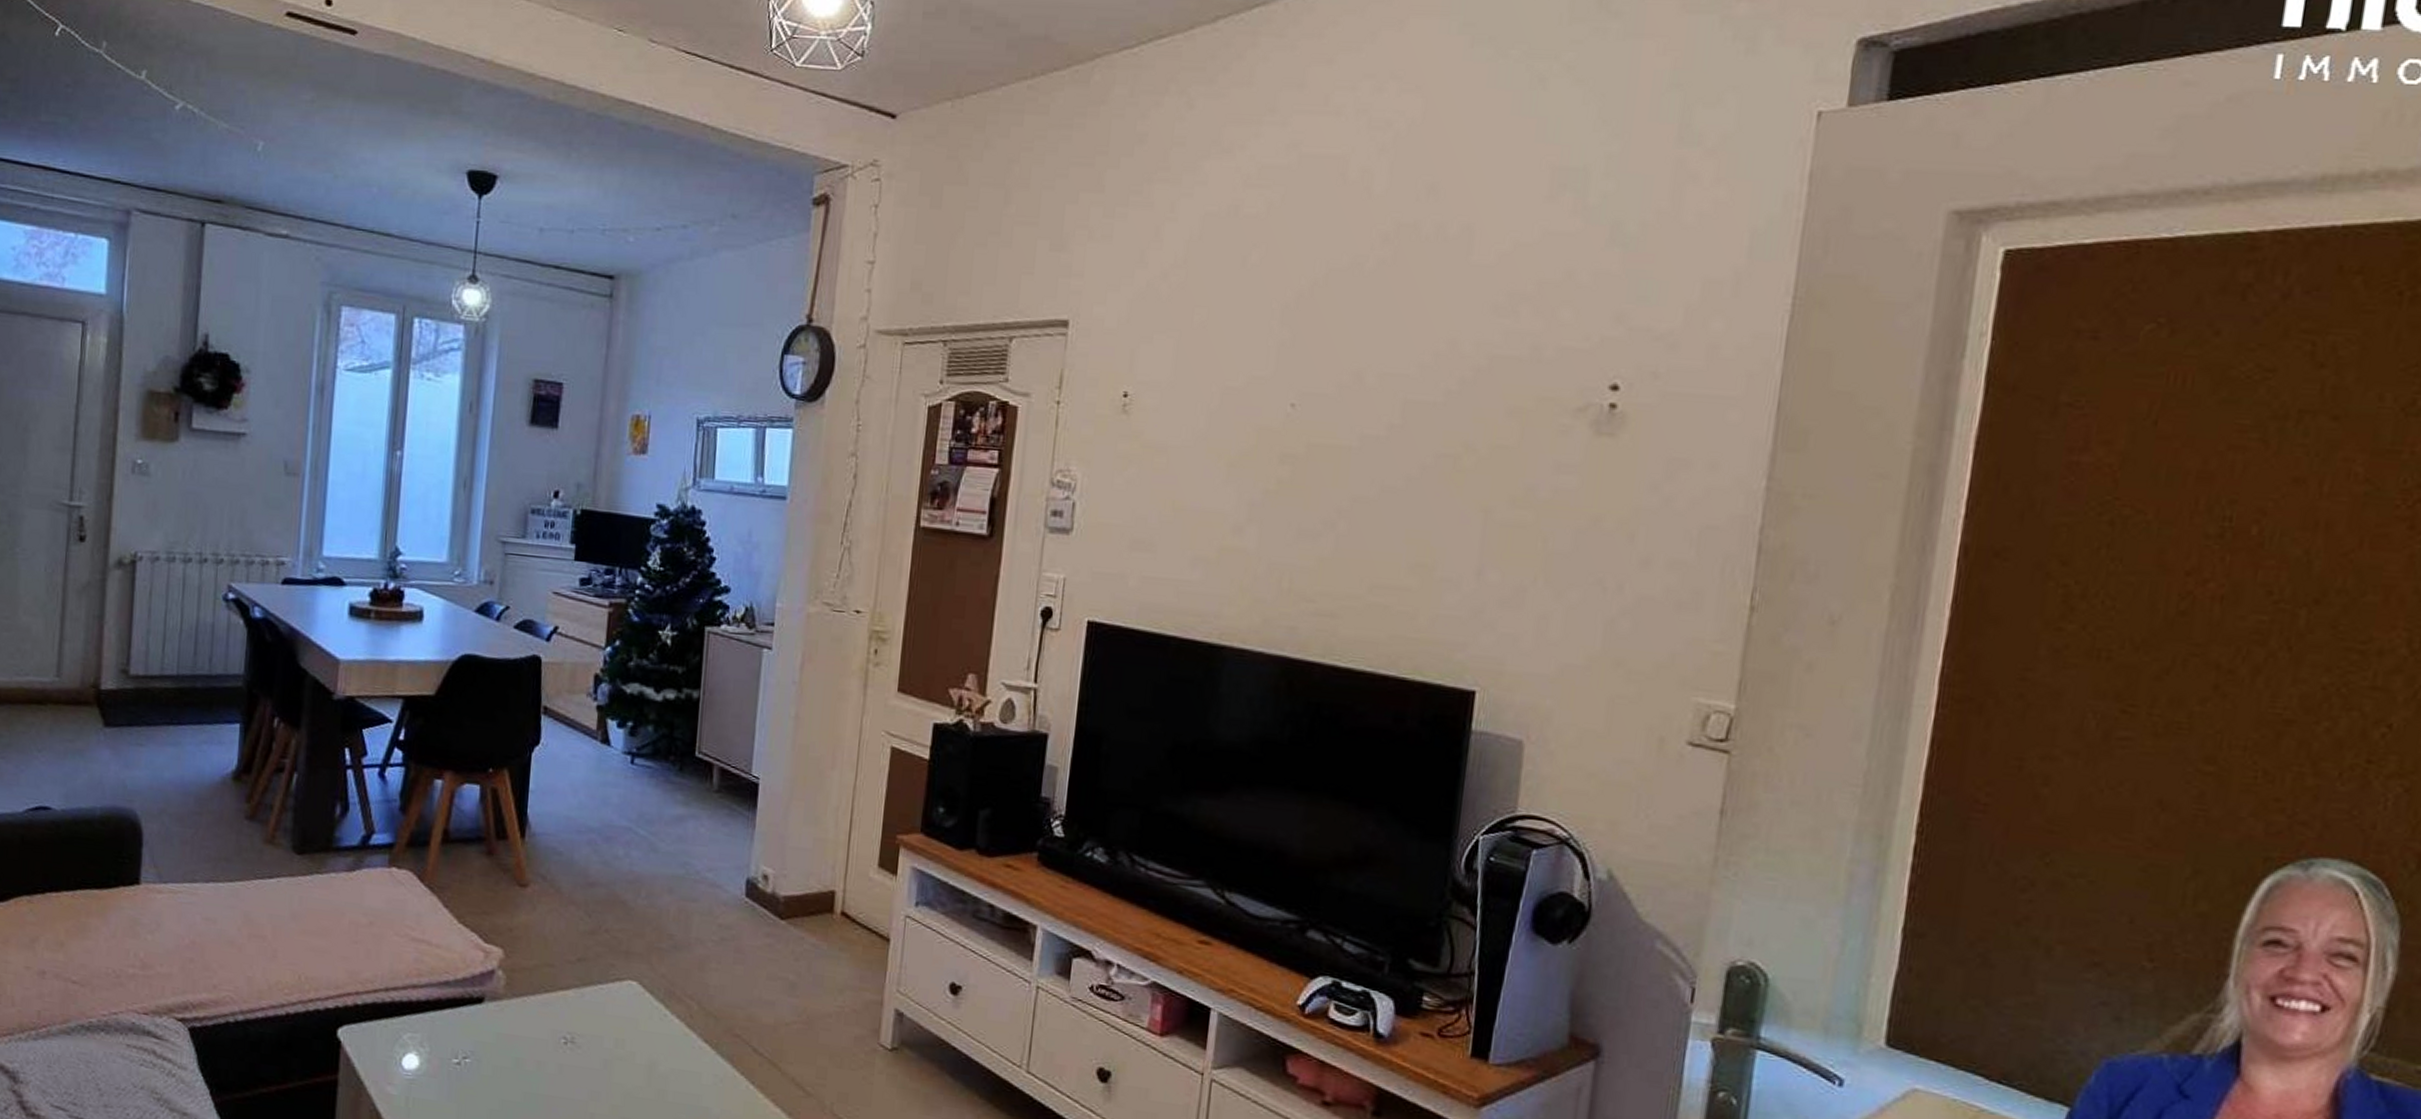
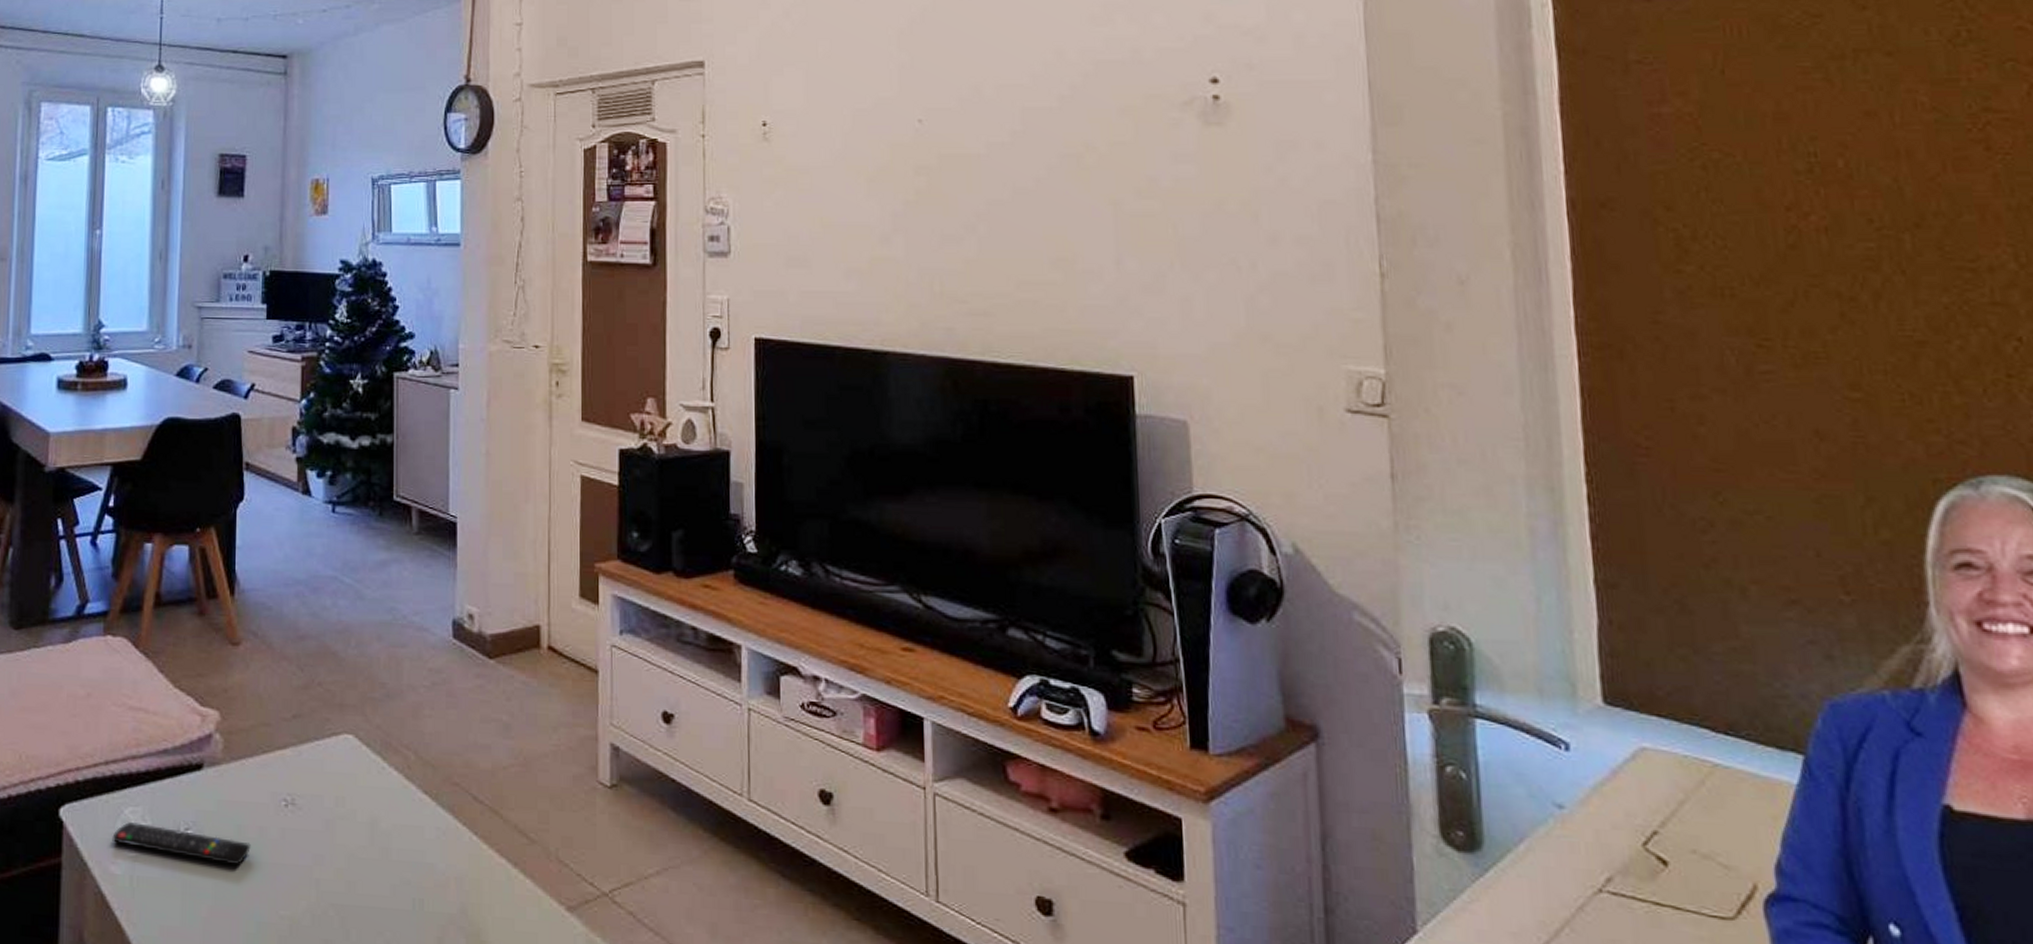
remote control: none [389,1046,528,1095] -> present [112,821,251,866]

